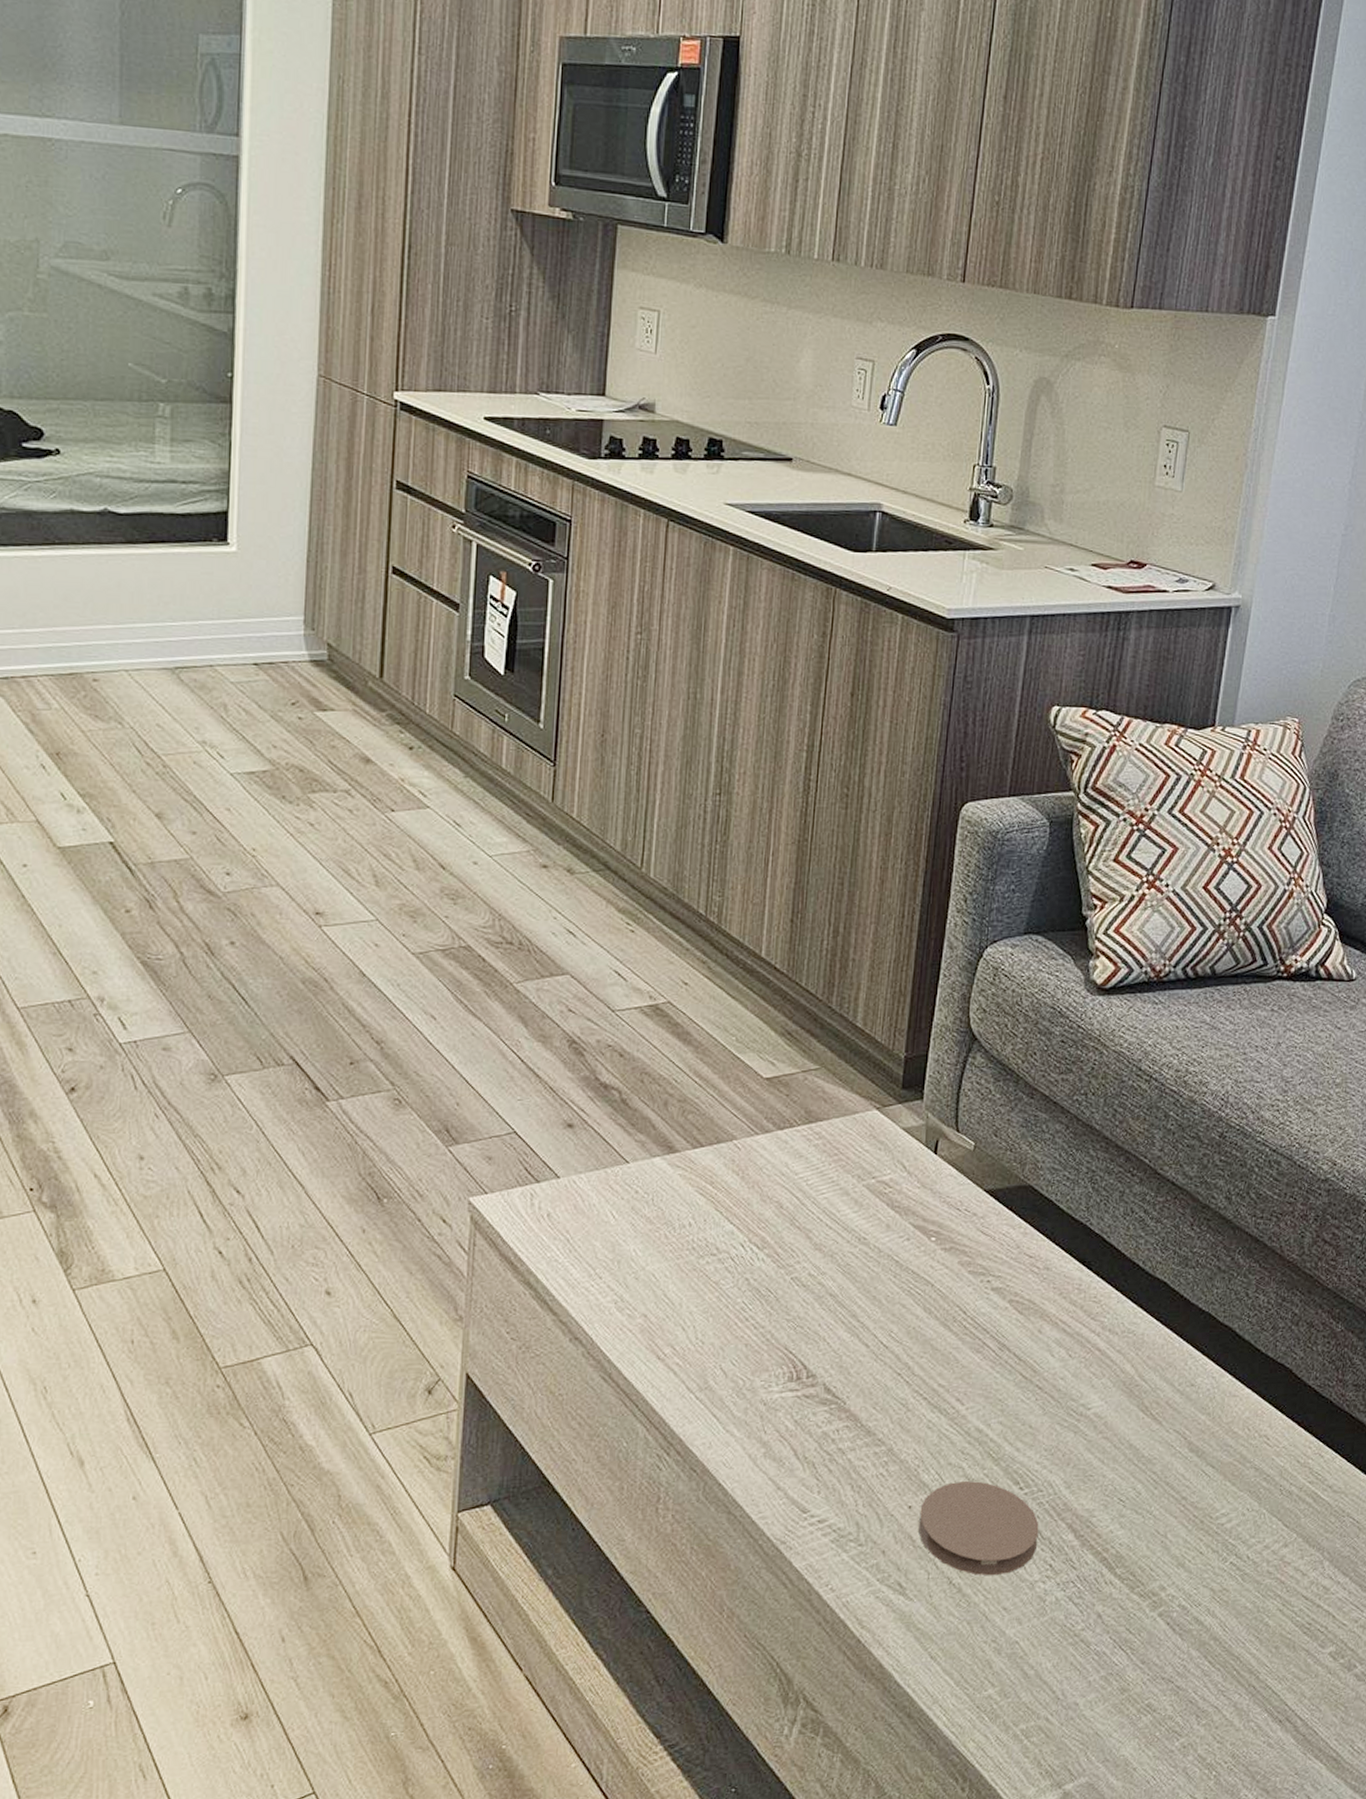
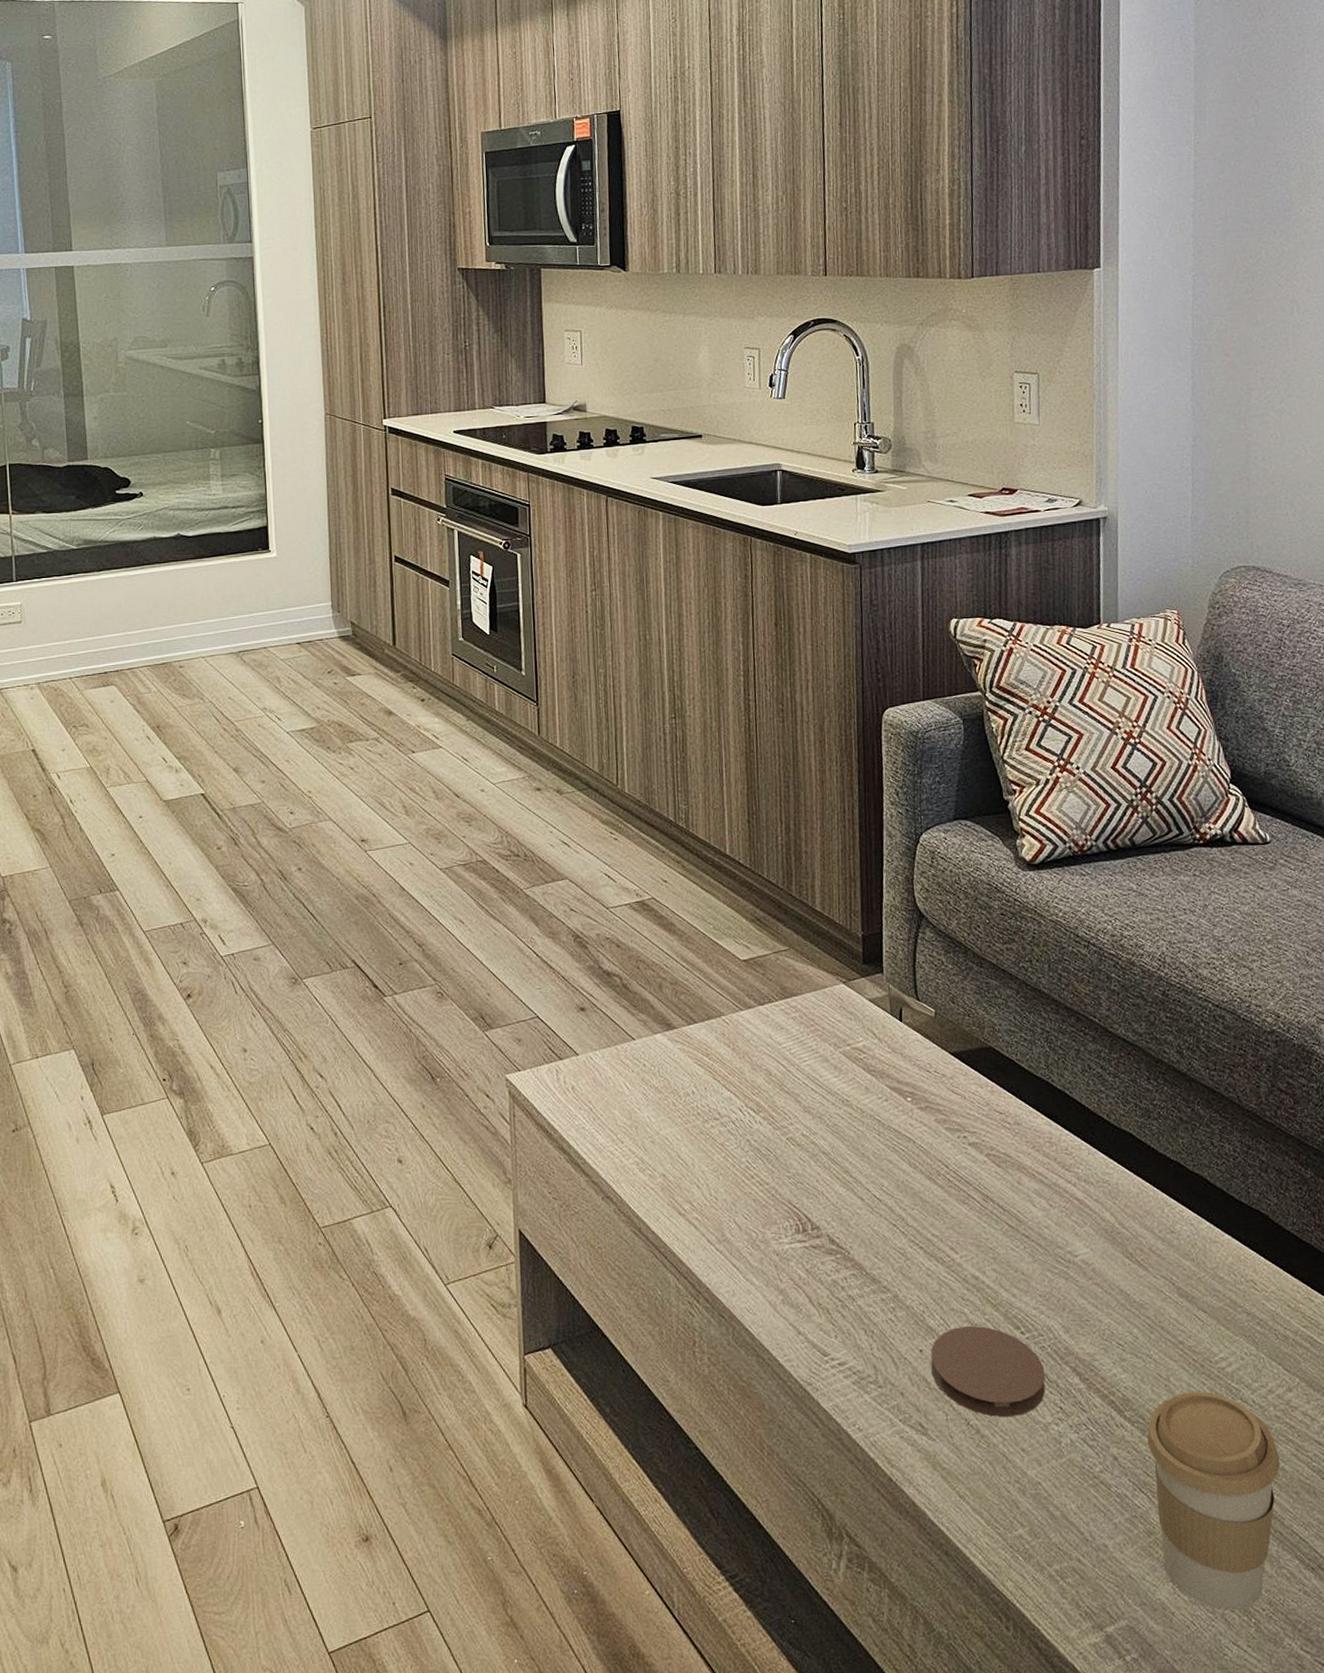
coffee cup: none [1132,1547,1265,1765] -> present [1147,1391,1281,1611]

